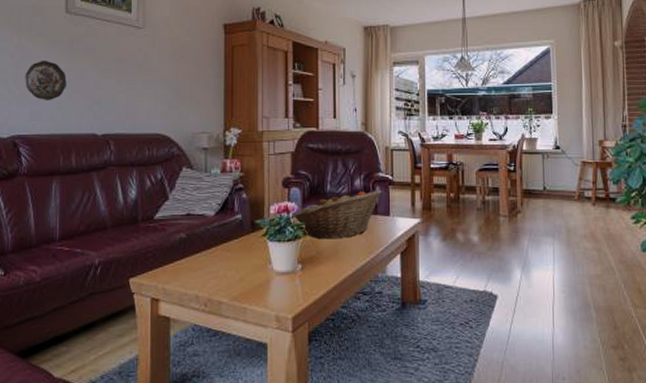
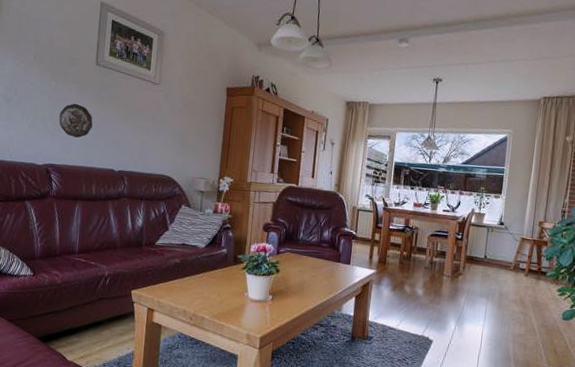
fruit basket: present [294,189,382,240] -> none [270,241,346,279]

